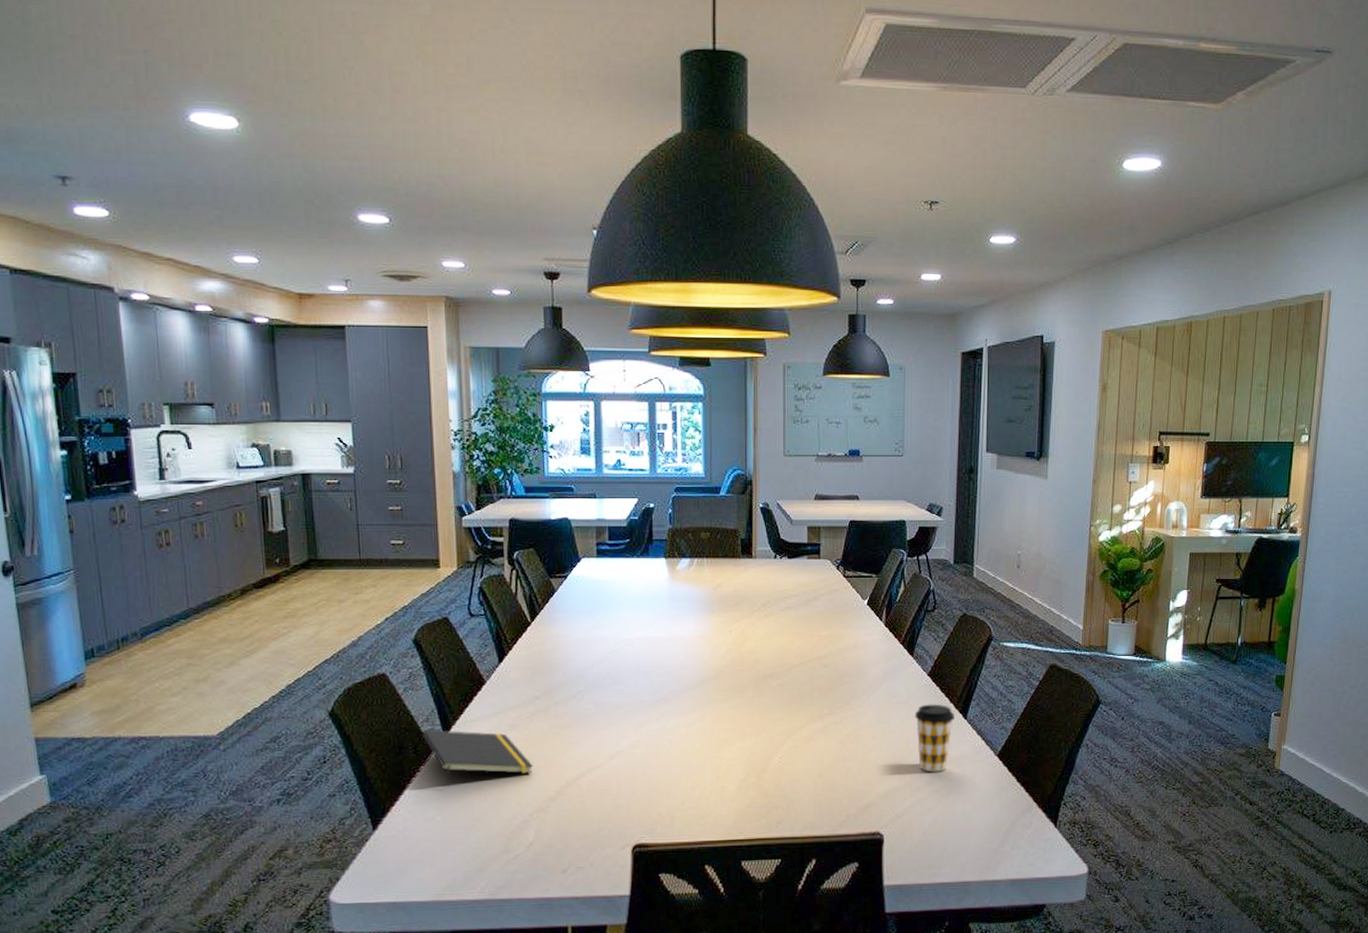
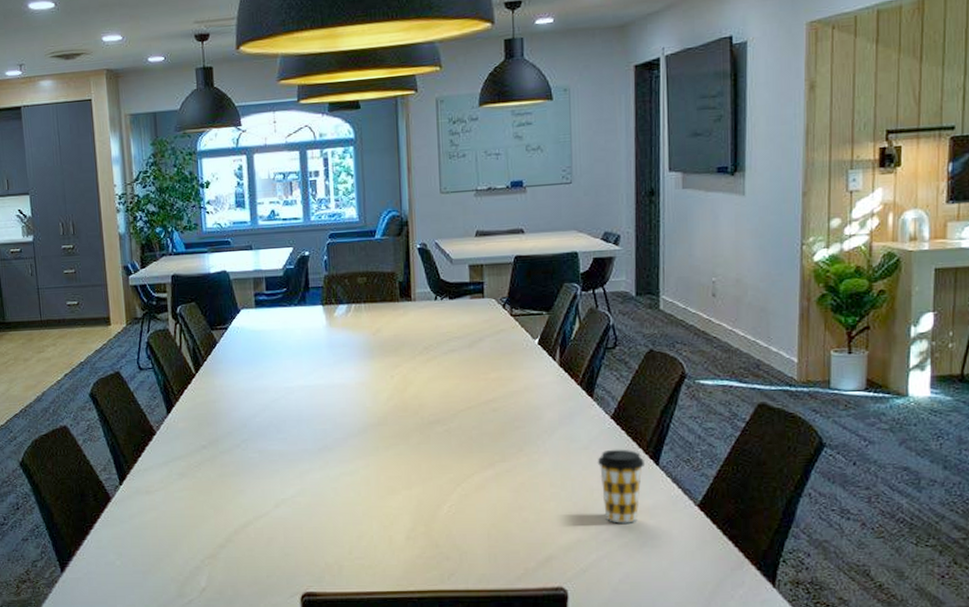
notepad: present [423,730,533,788] -> none [101,479,203,534]

